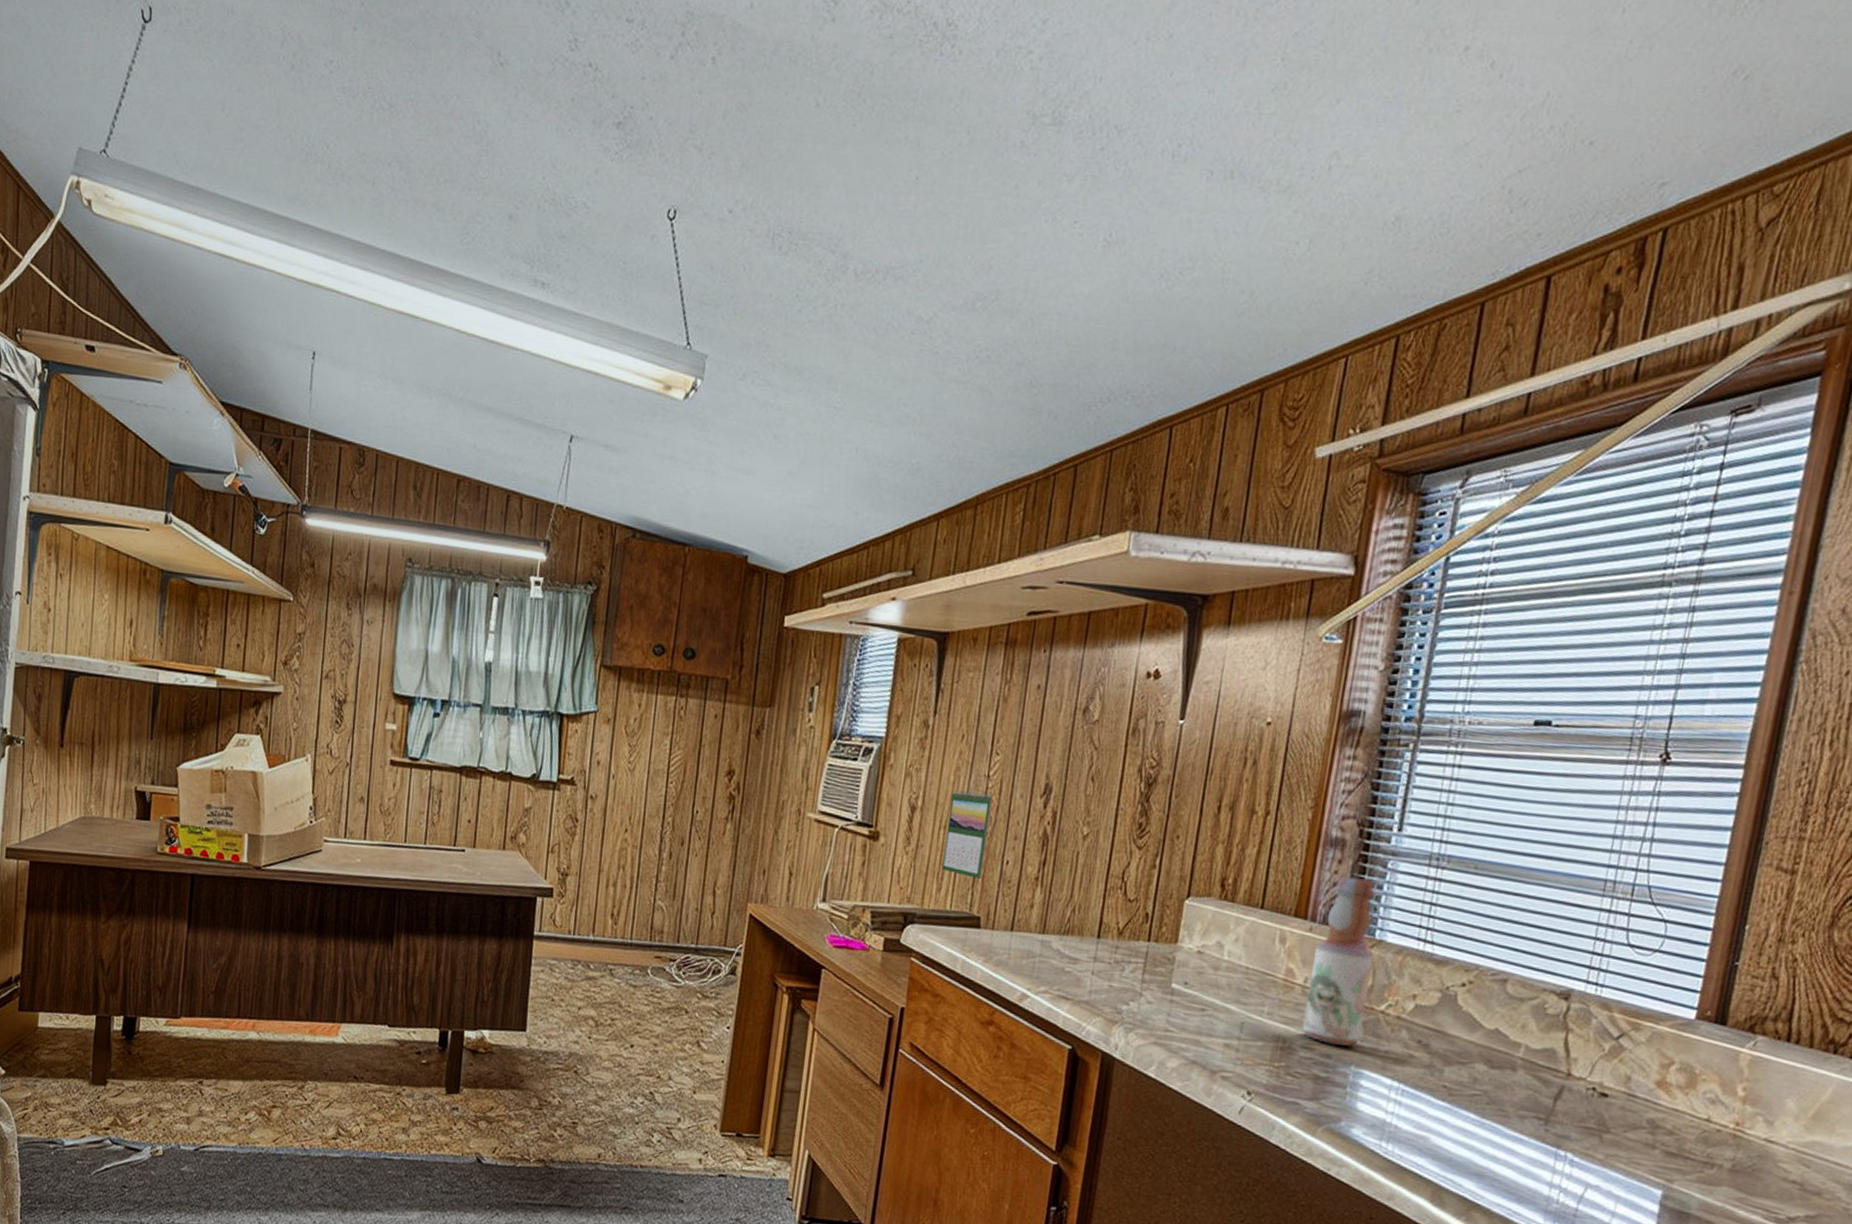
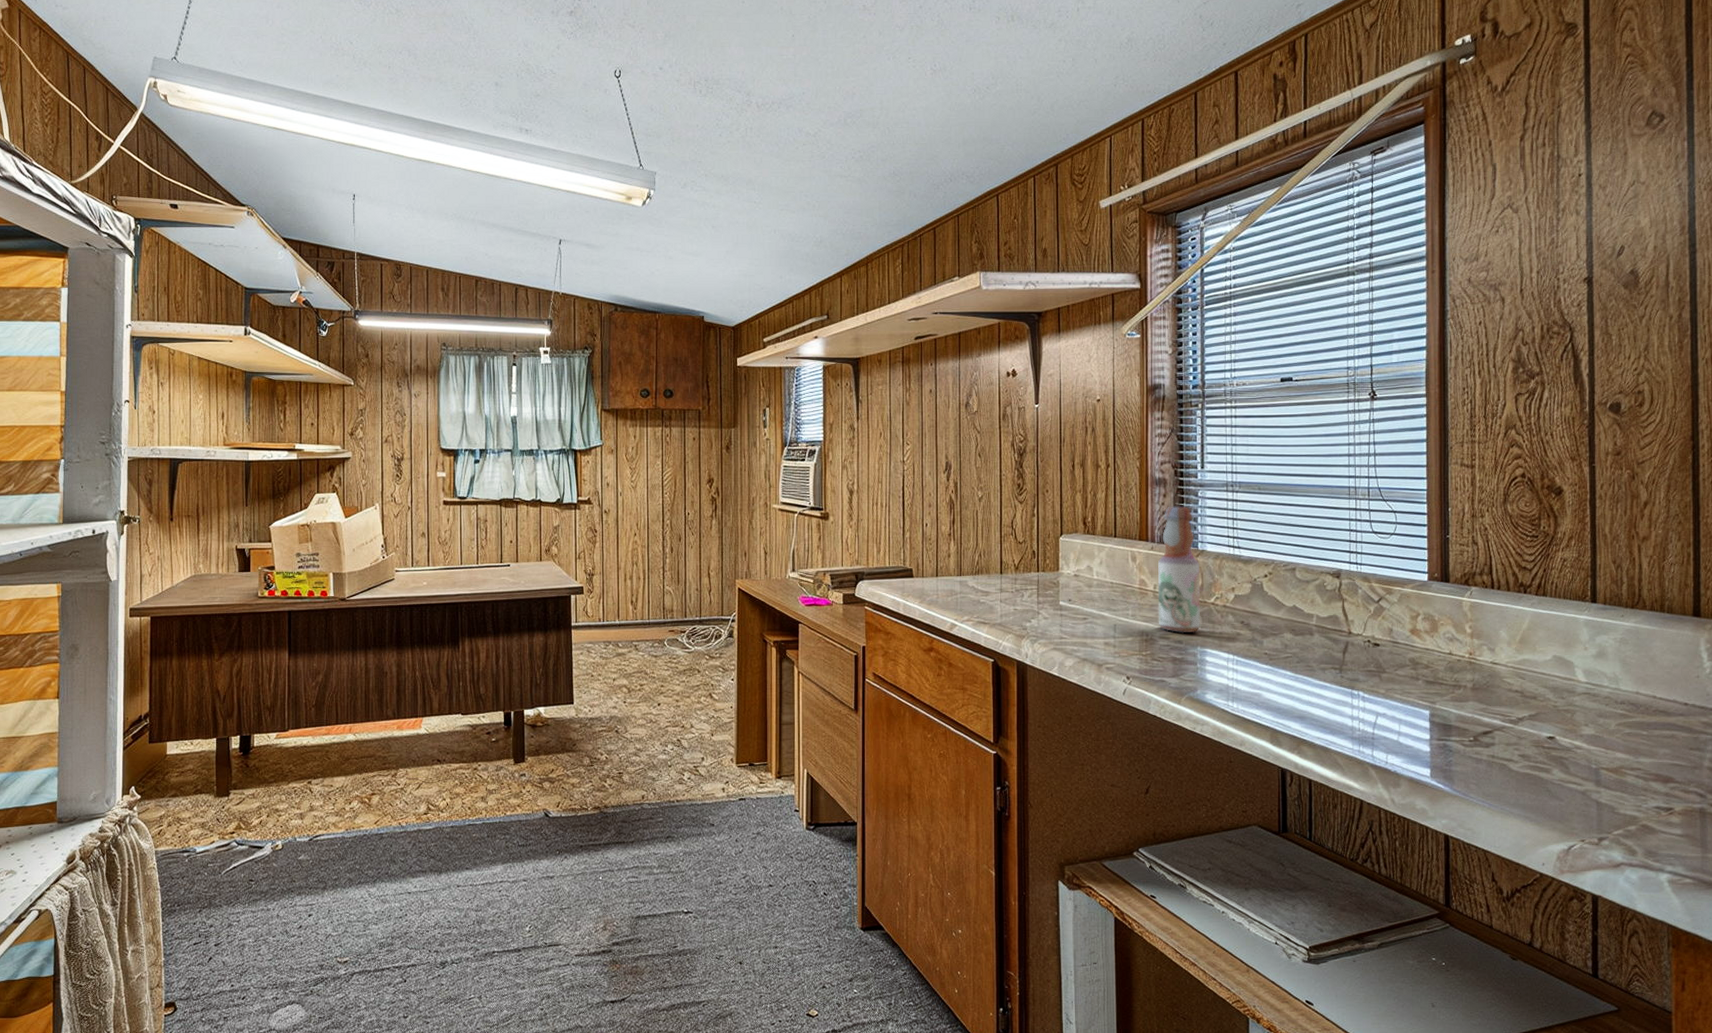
calendar: present [941,790,993,879] -> none [878,474,909,540]

